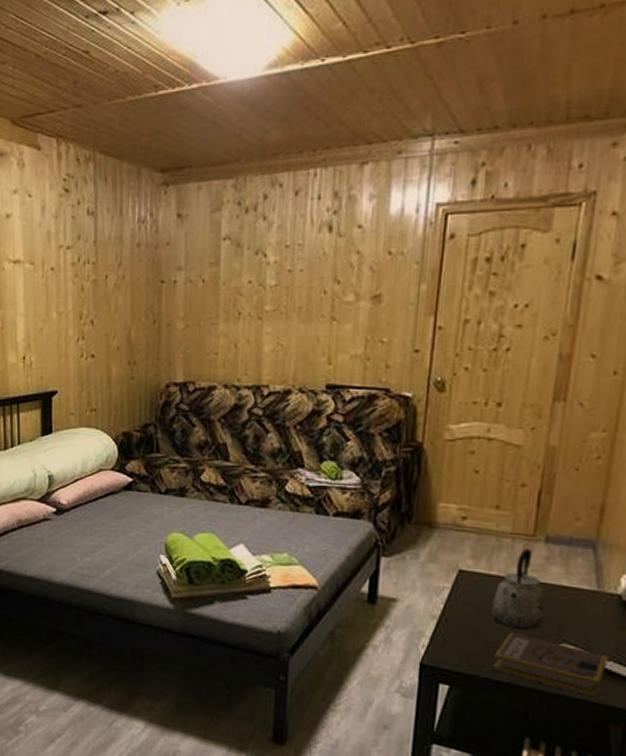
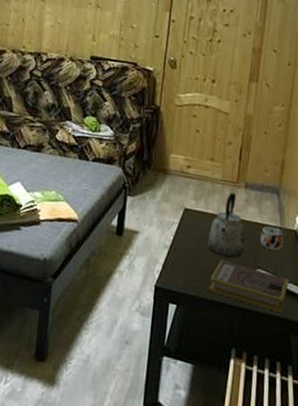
mug: none [565,590,602,621] -> present [259,226,284,251]

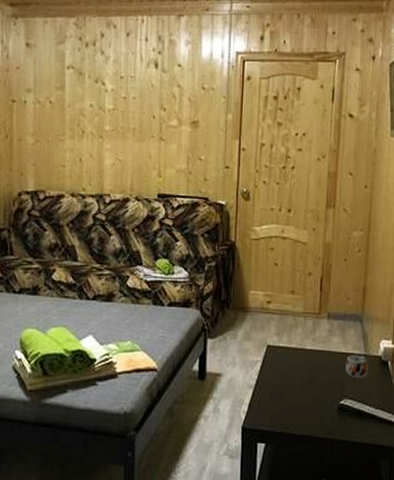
kettle: present [207,192,246,258] -> none [292,324,331,390]
book: present [208,260,289,313] -> none [296,394,375,440]

